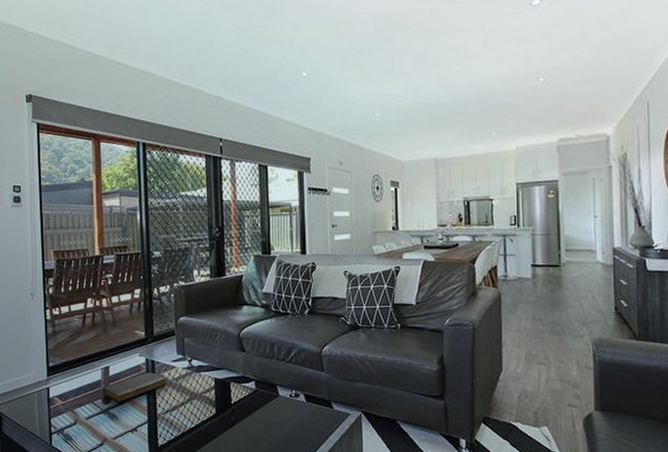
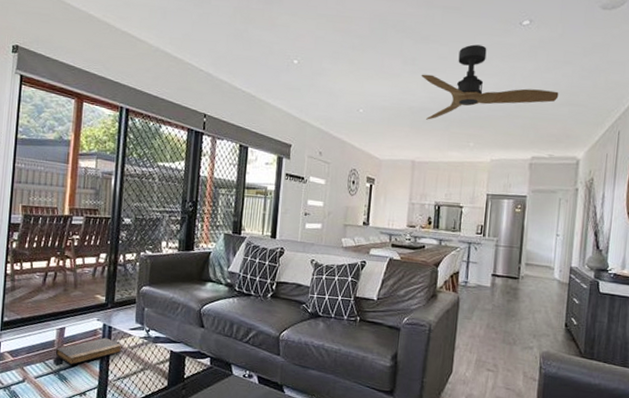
ceiling fan: none [433,31,579,115] -> present [421,44,559,120]

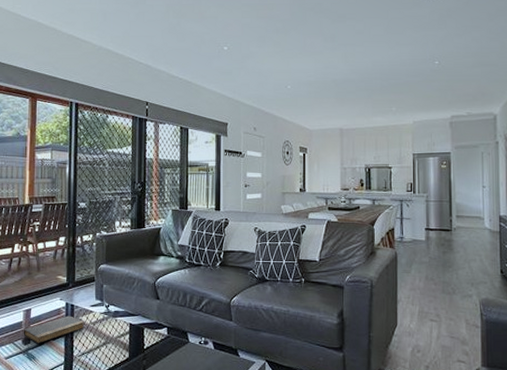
ceiling fan: present [421,44,559,120] -> none [341,19,470,90]

